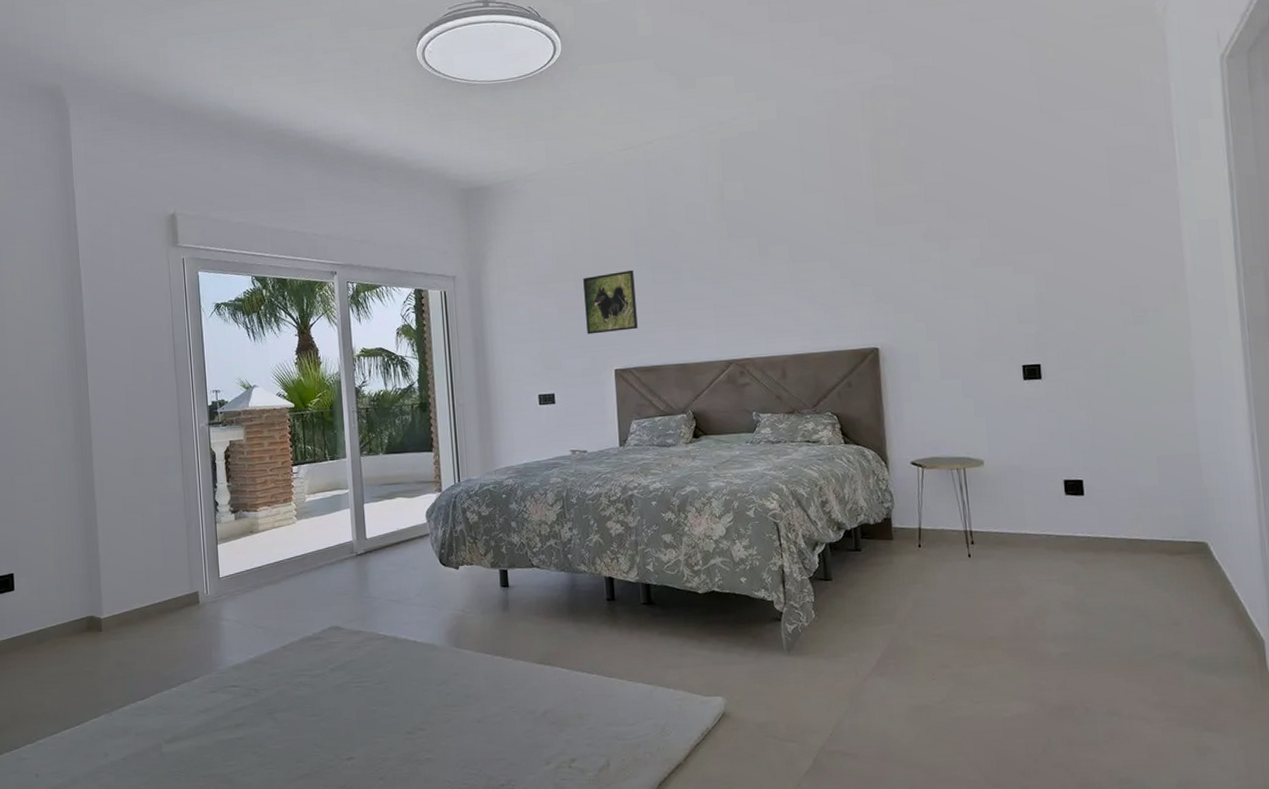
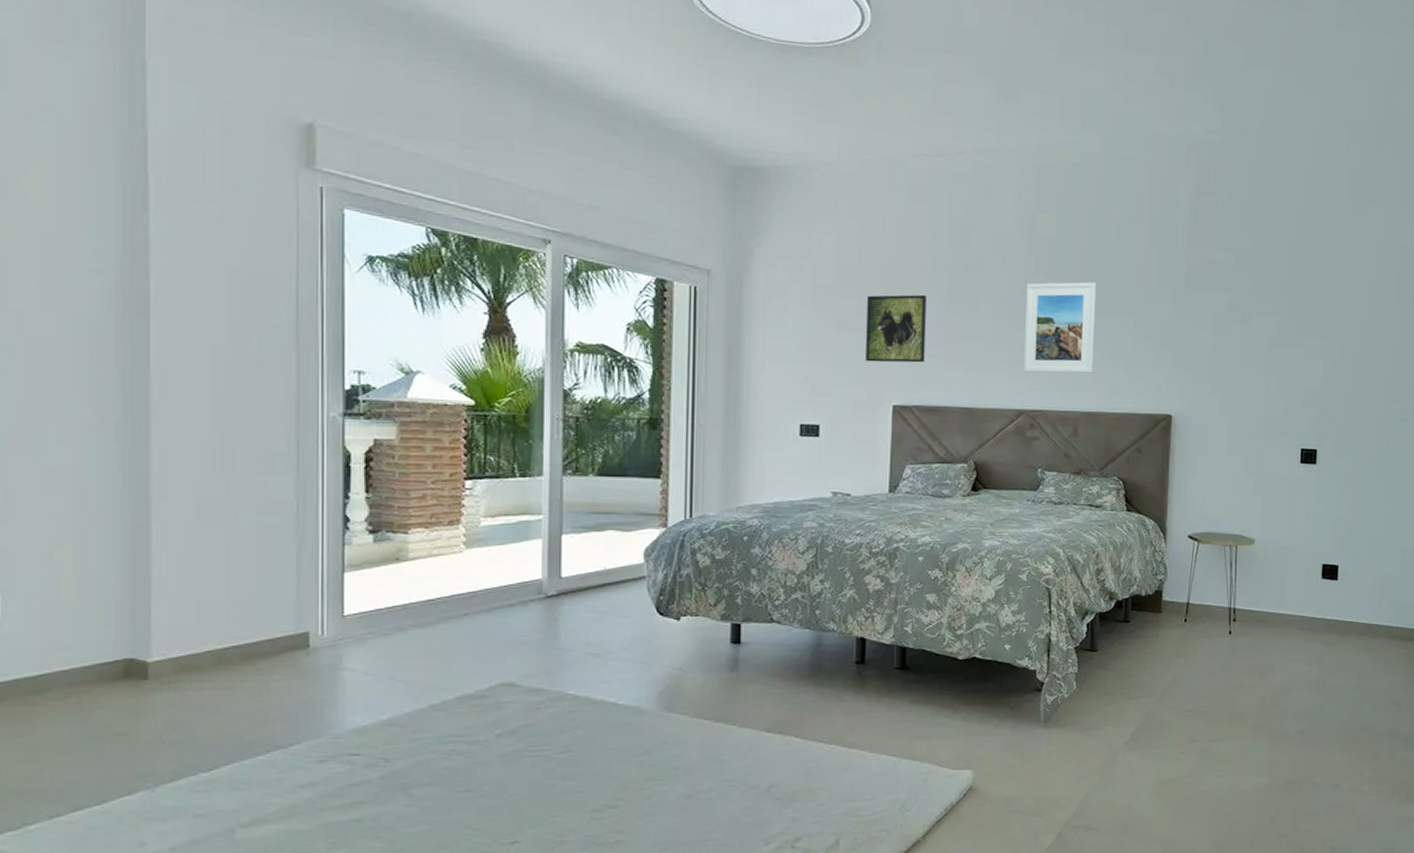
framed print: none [722,235,795,326] -> present [1024,282,1097,374]

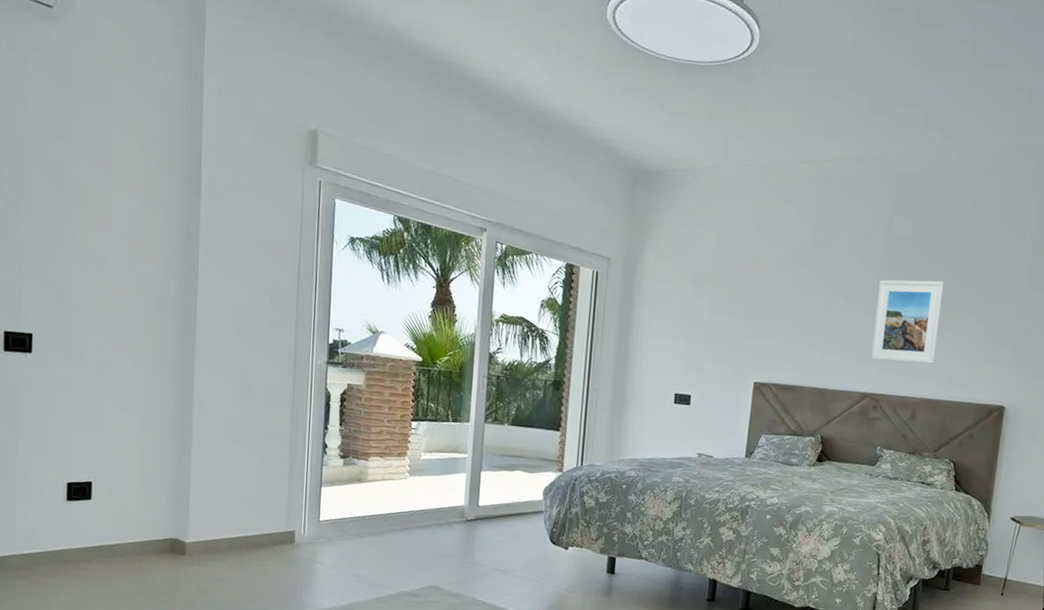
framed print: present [866,294,926,363] -> none [733,285,790,347]

